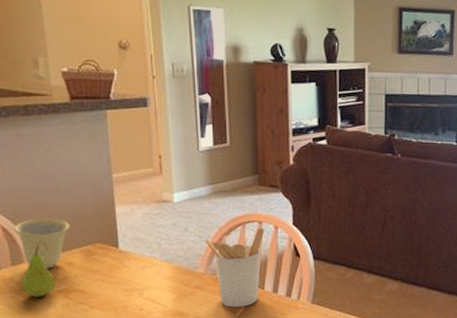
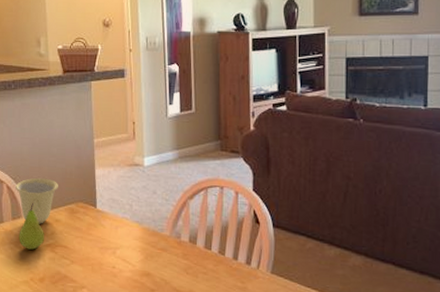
utensil holder: present [205,228,265,308] -> none [170,193,226,273]

